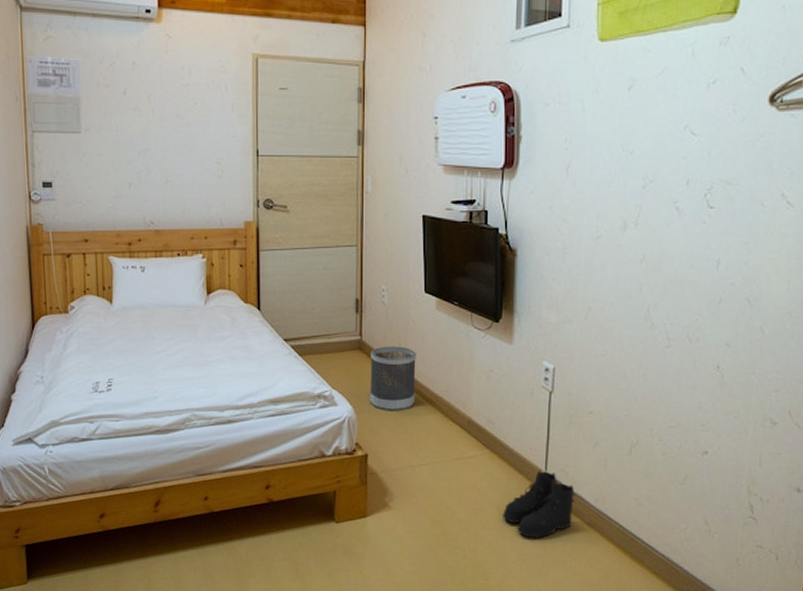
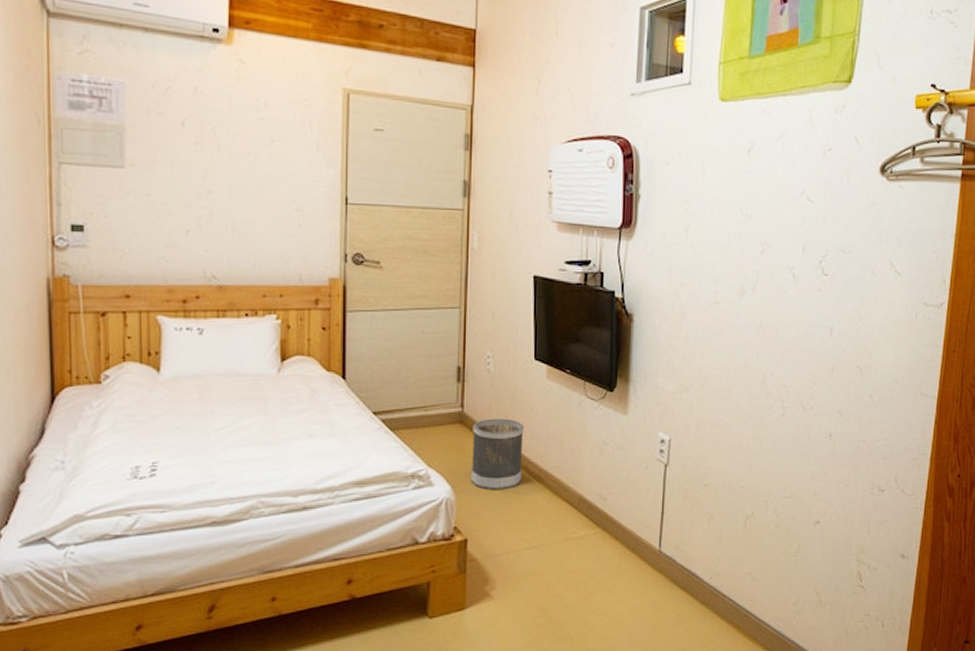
boots: present [503,470,576,538] -> none [614,548,690,621]

